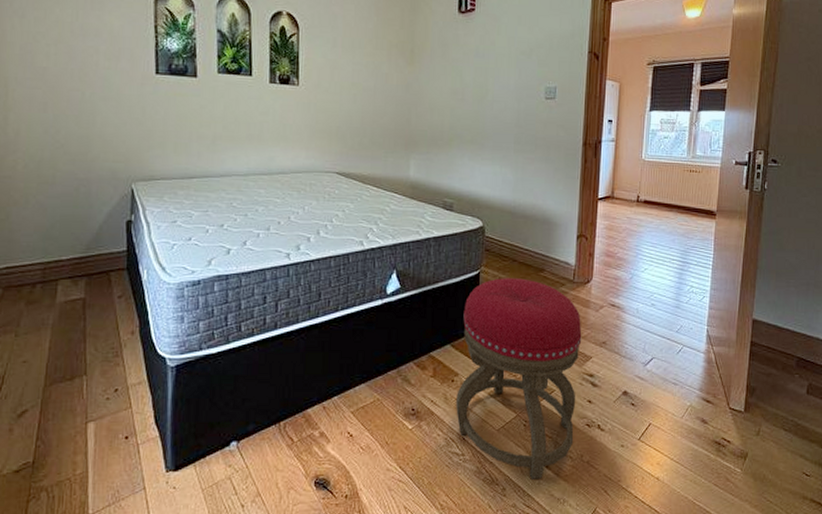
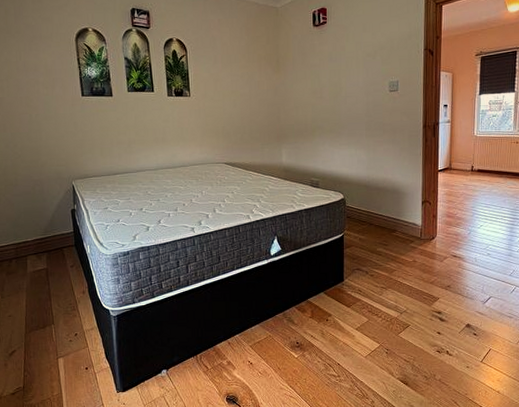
stool: present [456,278,582,479] -> none [331,238,430,394]

